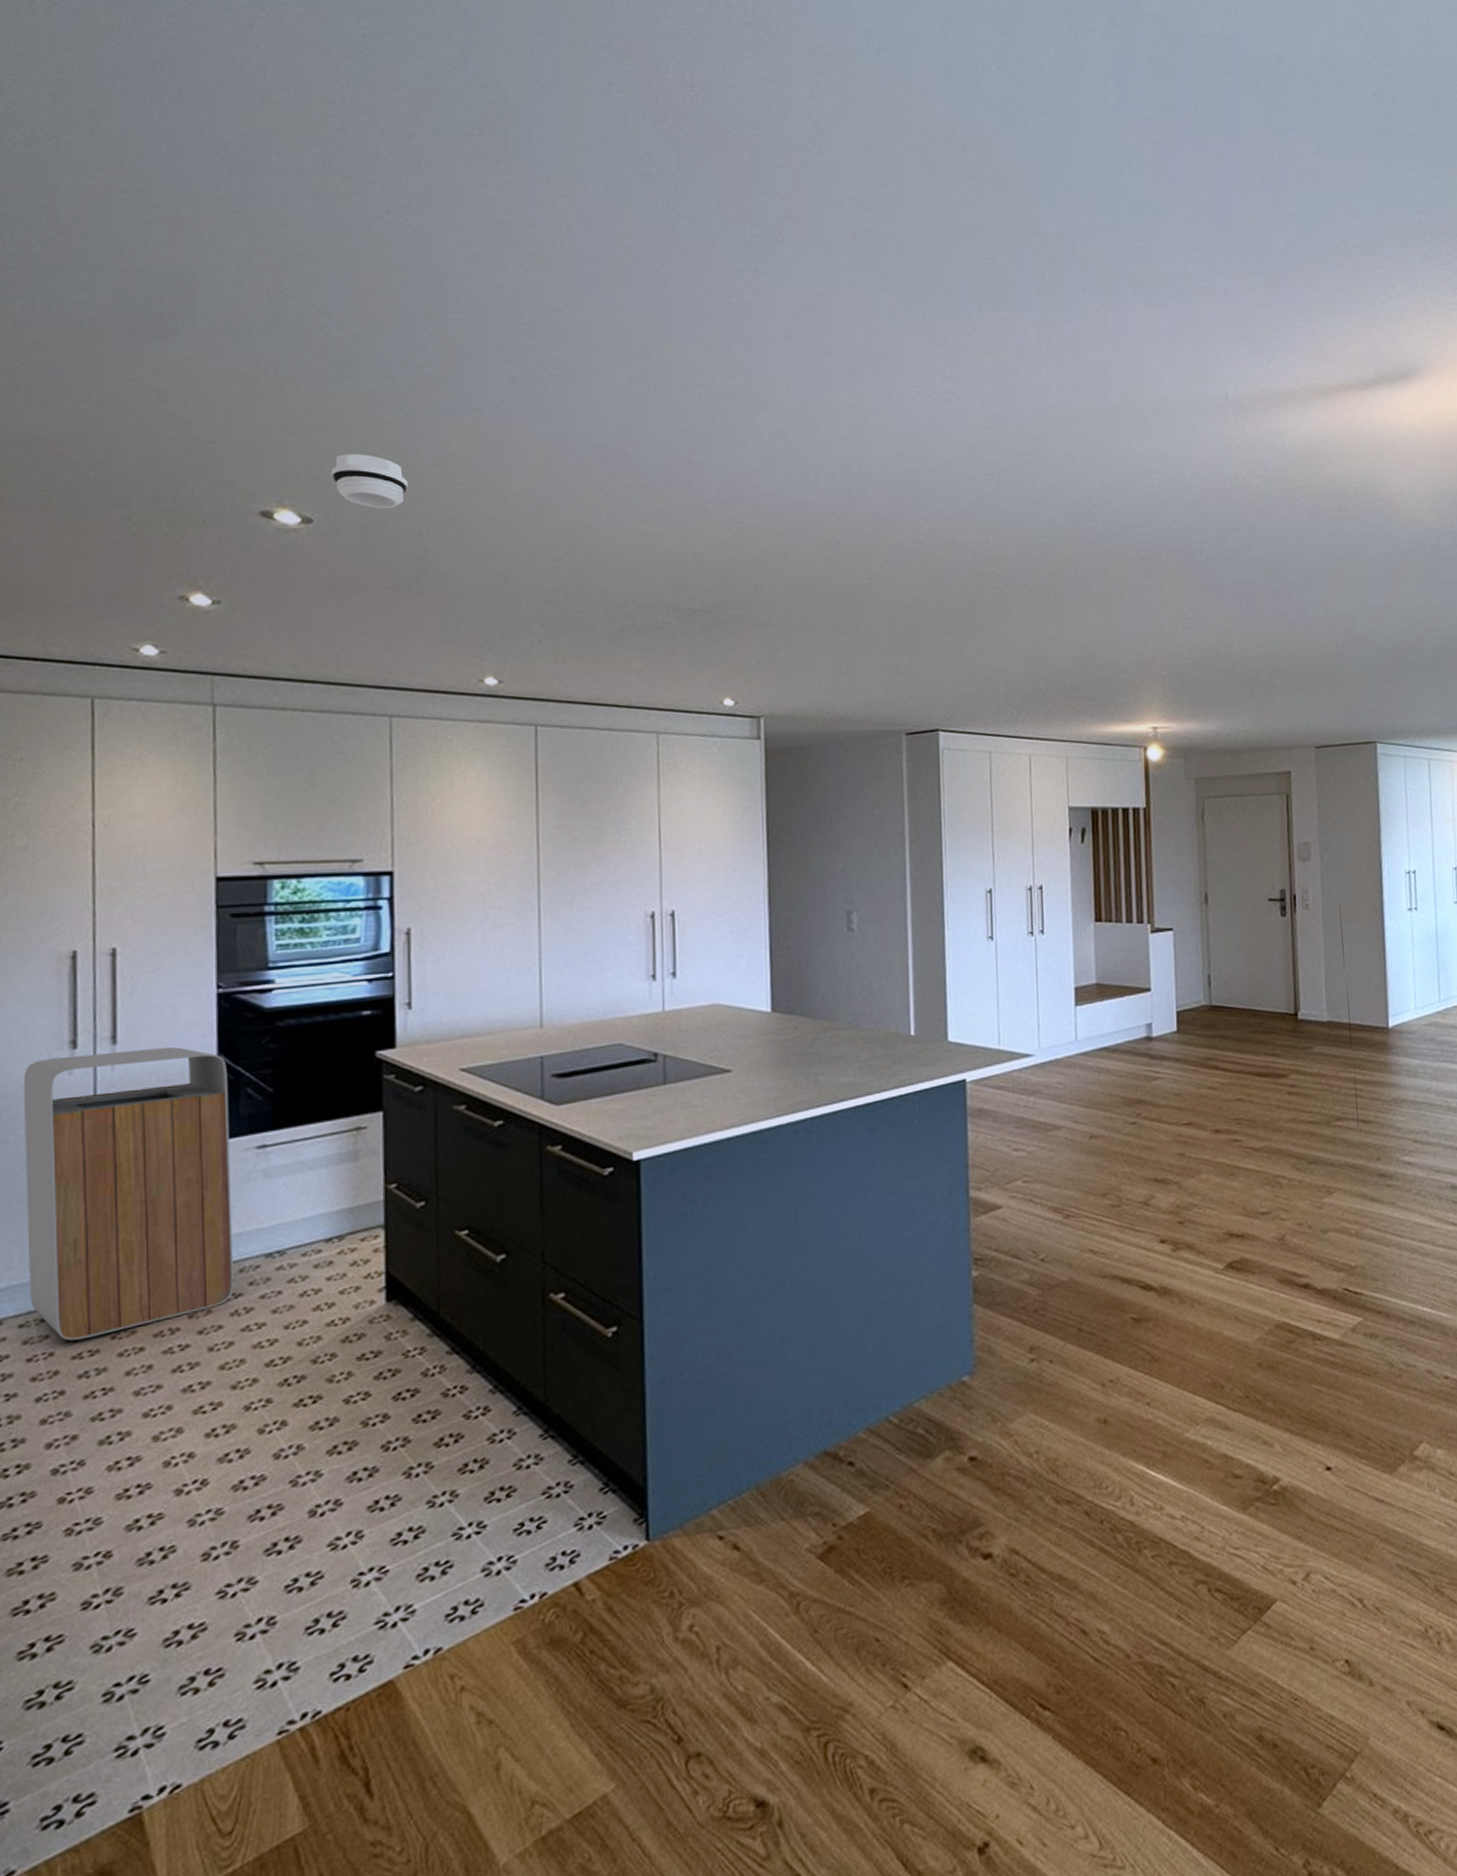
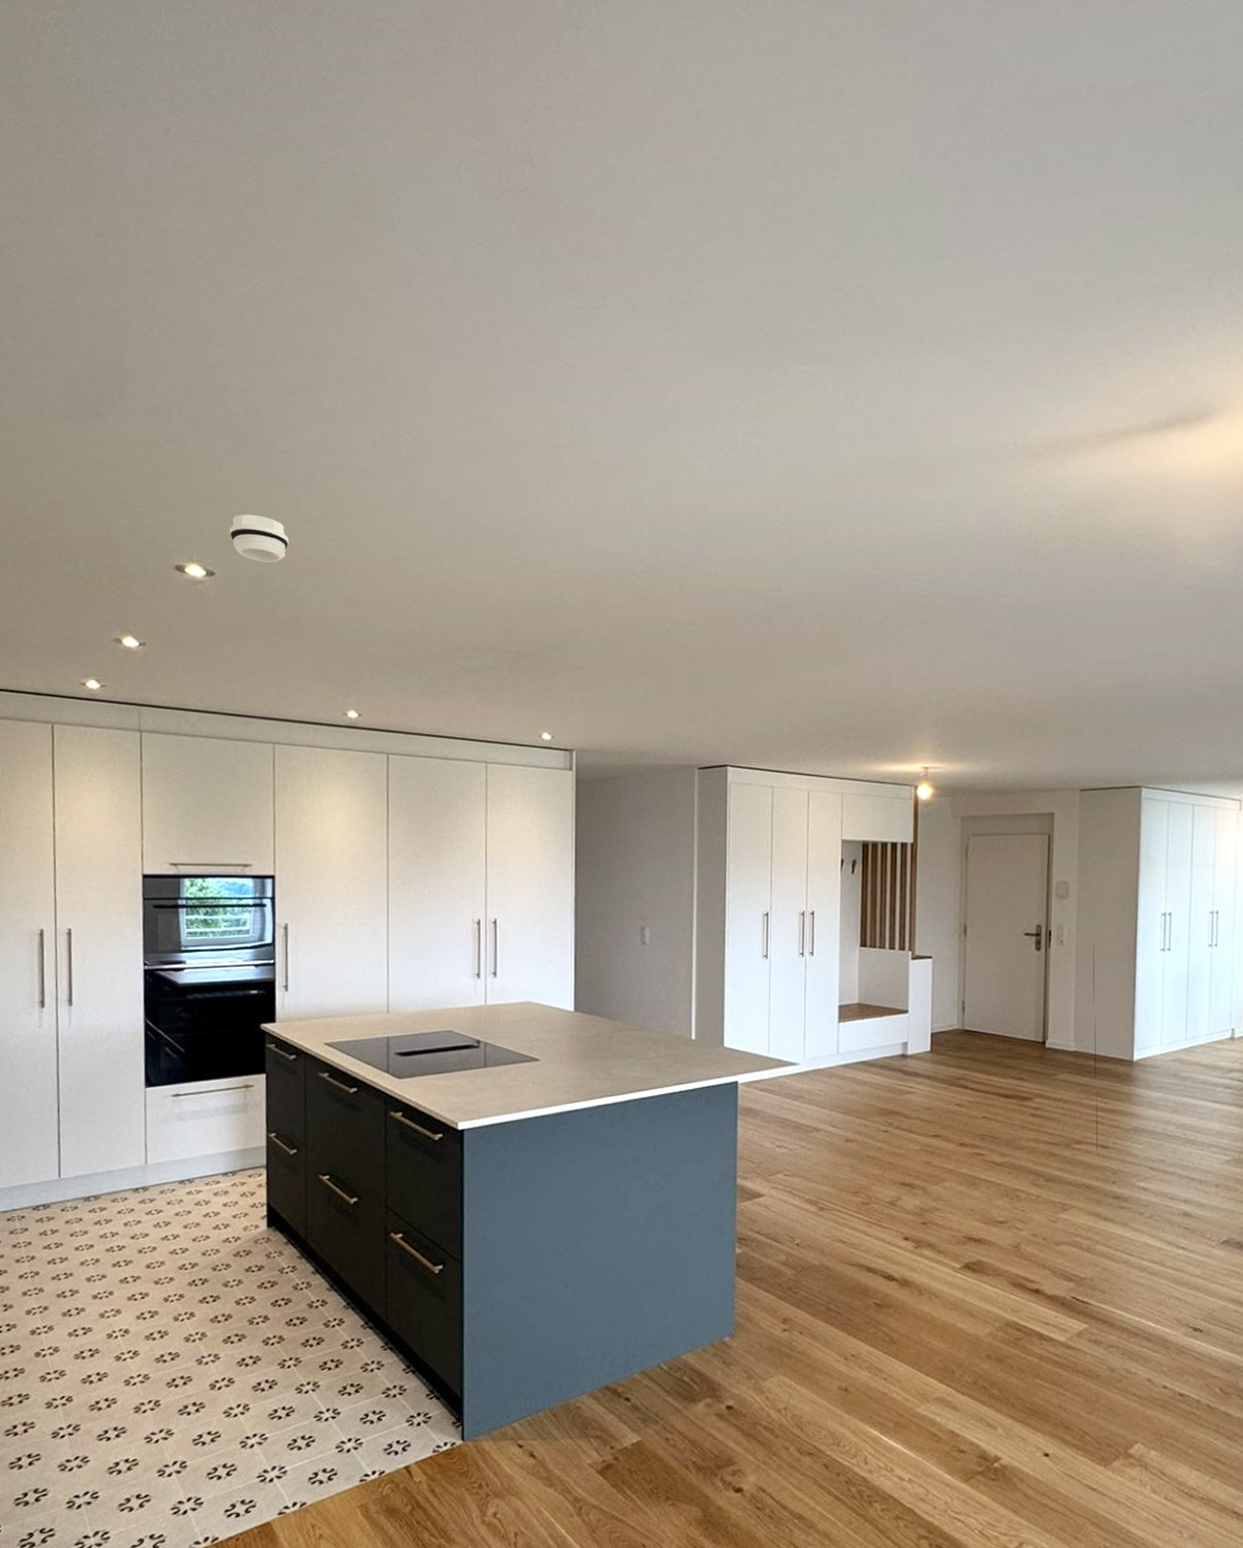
trash can: present [23,1047,233,1341] -> none [7,1011,156,1234]

